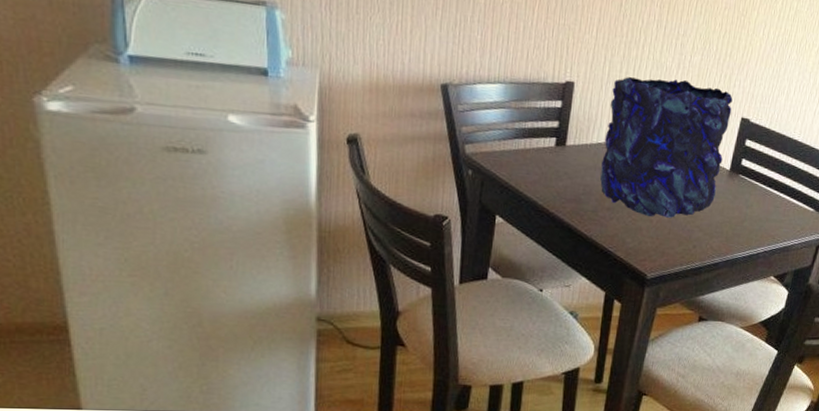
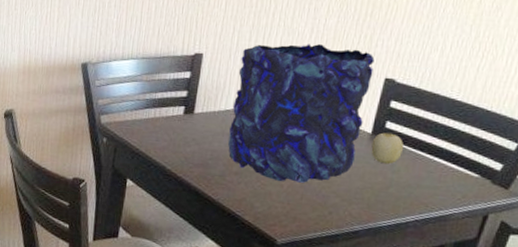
fruit: none [729,169,756,200] -> present [371,132,403,164]

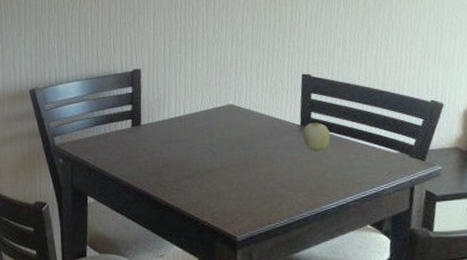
vase: present [228,44,375,183] -> none [175,50,292,180]

